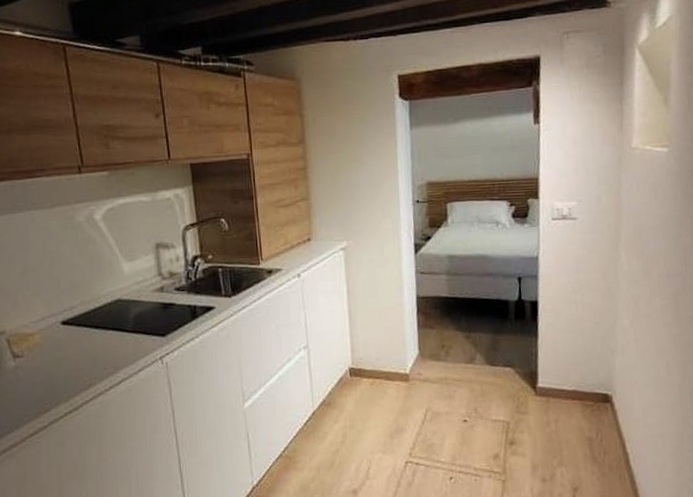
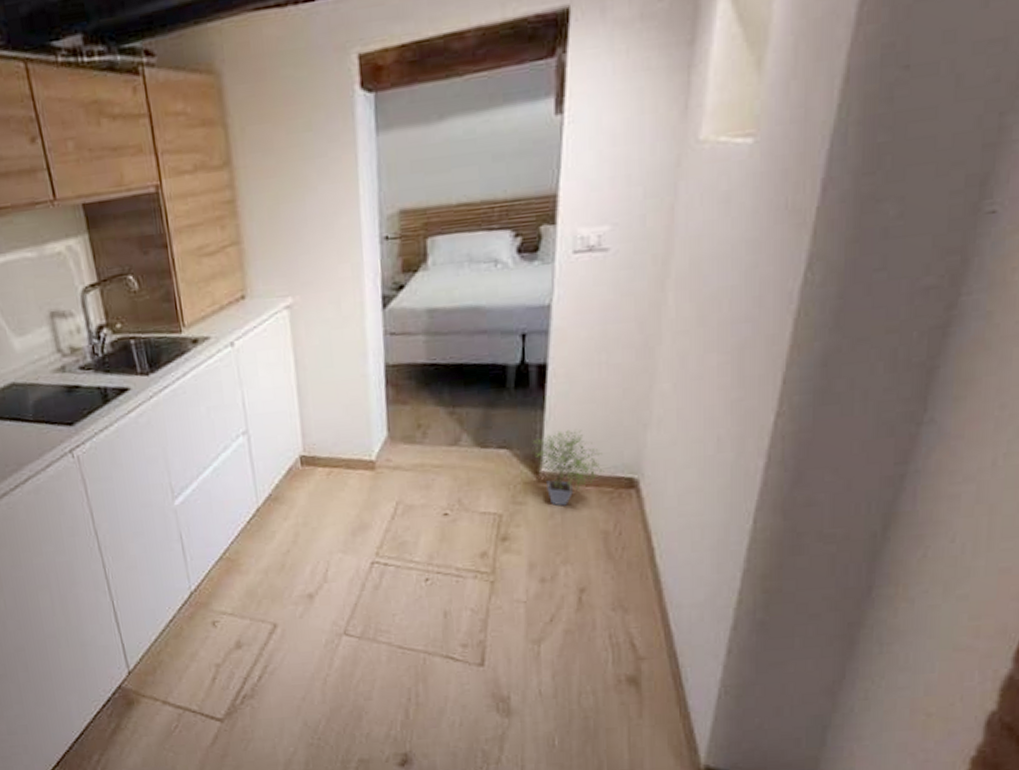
potted plant: none [530,353,586,416] -> present [532,430,605,506]

